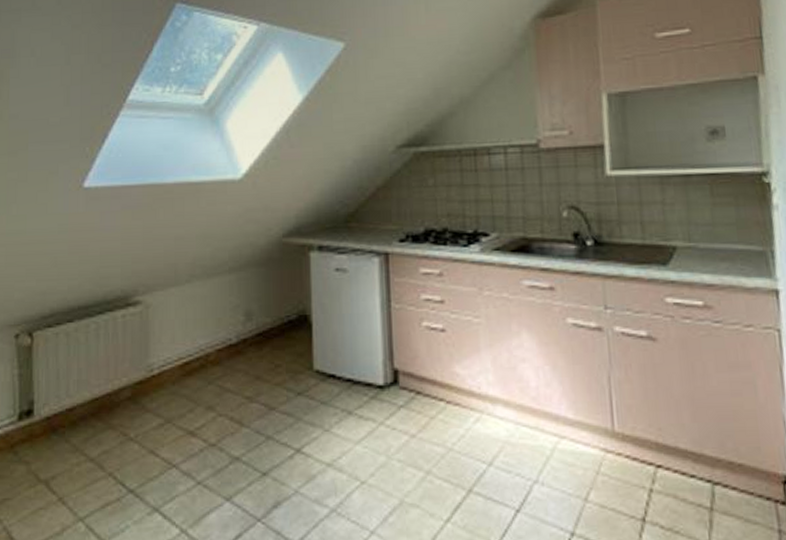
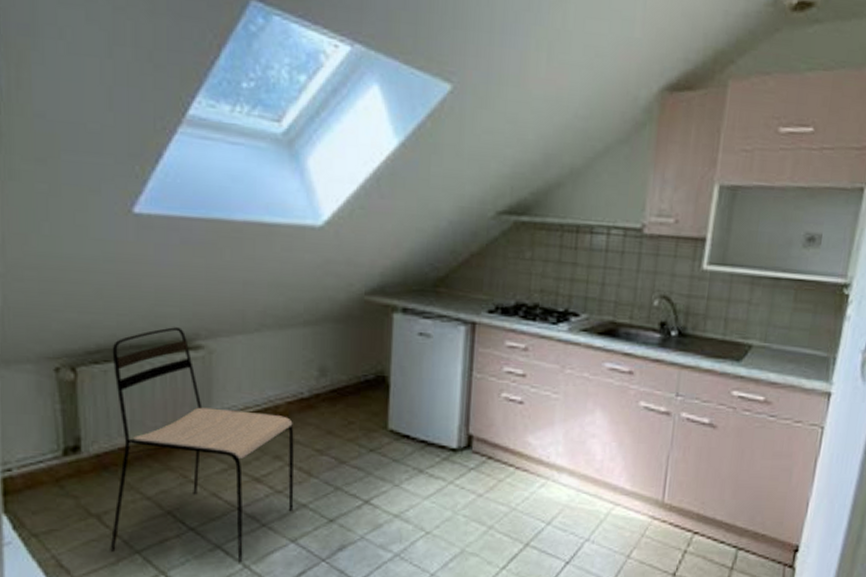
dining chair: none [56,286,227,526] -> present [110,327,294,562]

